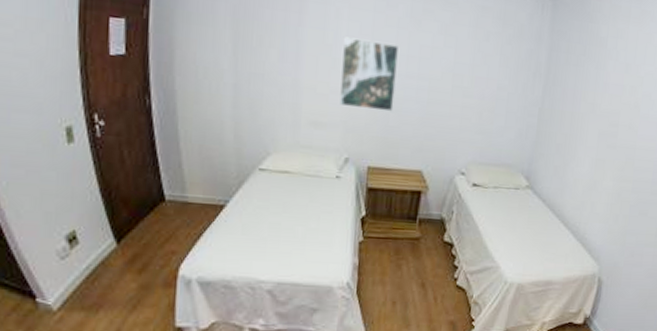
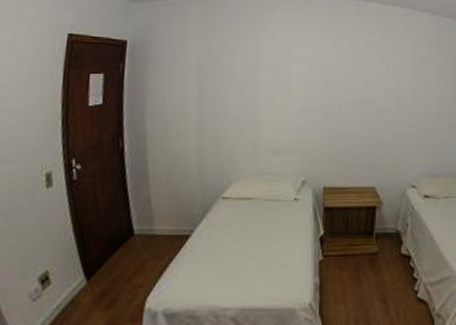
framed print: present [340,37,398,112] -> none [295,72,346,135]

